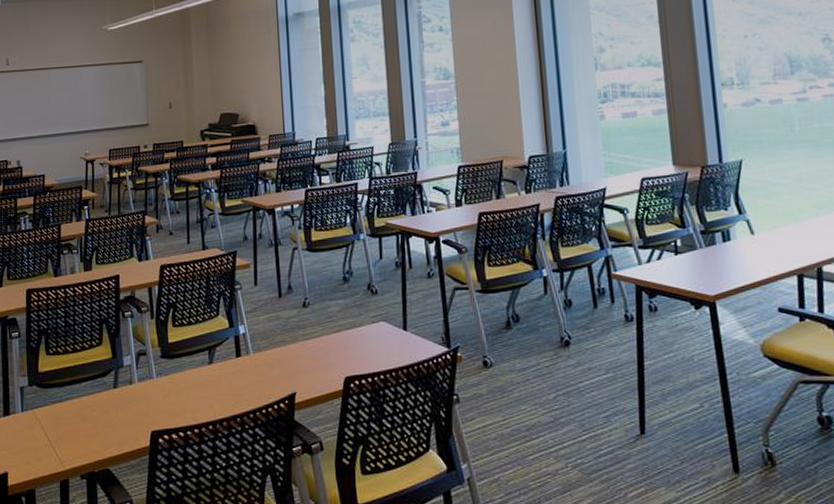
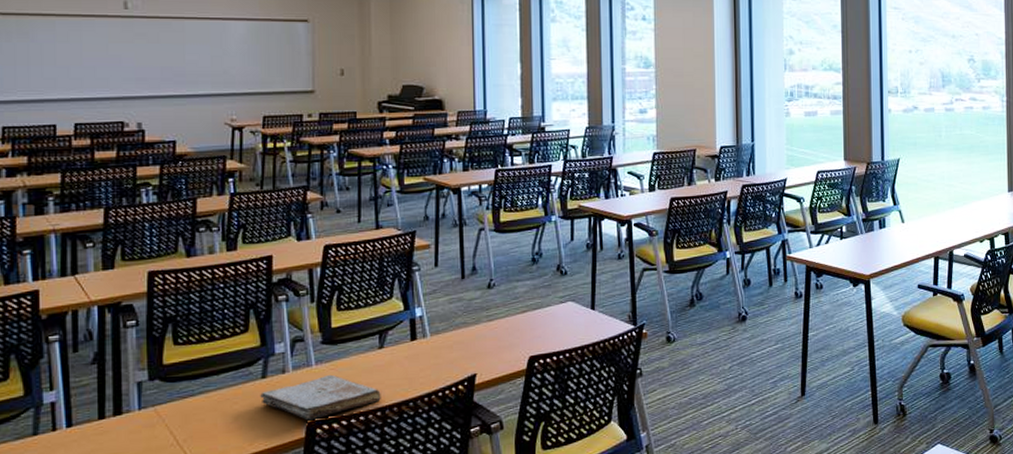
book: none [113,387,212,430] -> present [260,374,381,421]

